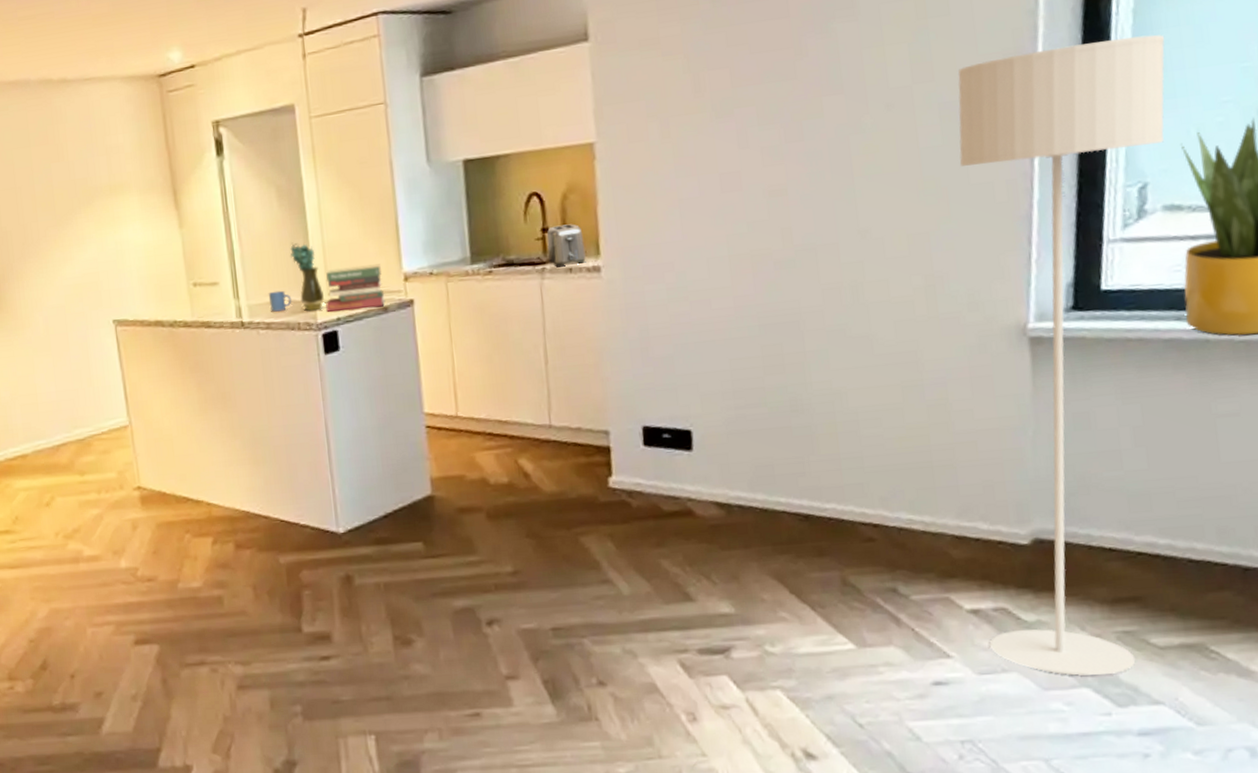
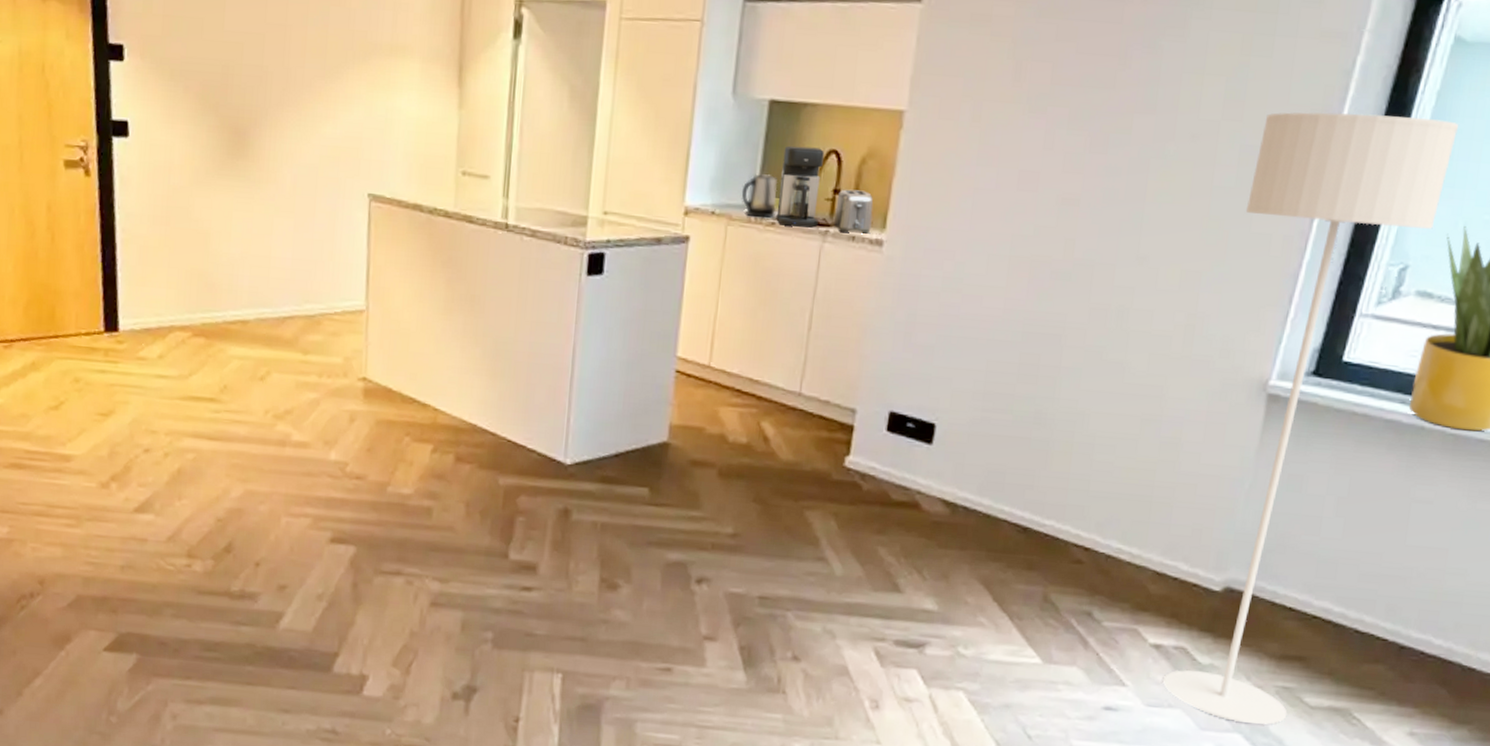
mug: present [268,290,292,313] -> none [539,197,564,222]
vase: present [290,242,324,312] -> none [570,149,598,228]
books: present [326,264,386,312] -> none [597,186,663,237]
kettle: none [454,228,491,270] -> present [741,173,777,218]
coffee maker: none [486,193,534,272] -> present [776,145,824,228]

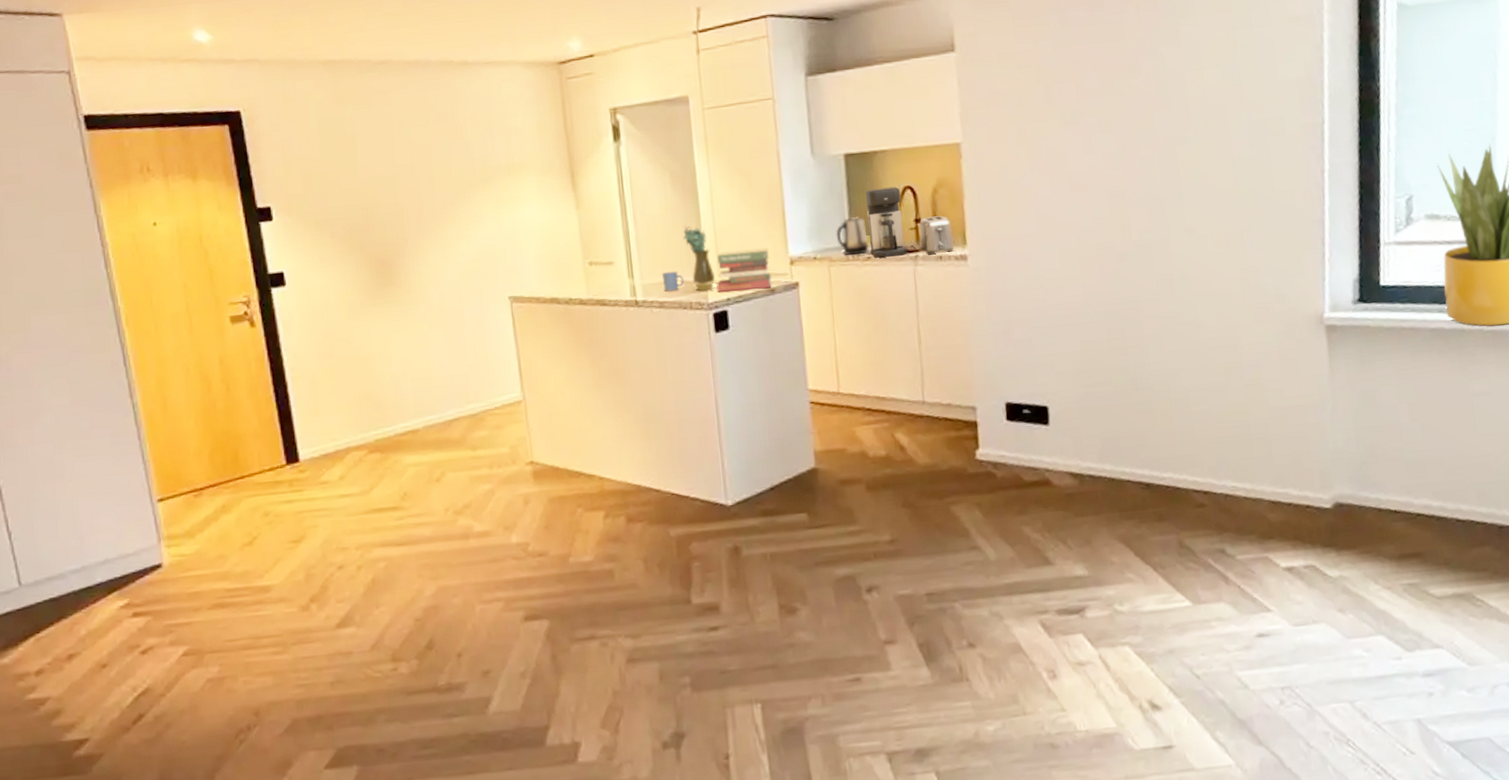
mug: none [539,197,564,222] -> present [661,271,685,293]
vase: none [570,149,598,228] -> present [683,225,715,292]
books: none [597,186,663,237] -> present [716,248,773,292]
floor lamp: present [1162,112,1459,724] -> none [1262,71,1424,625]

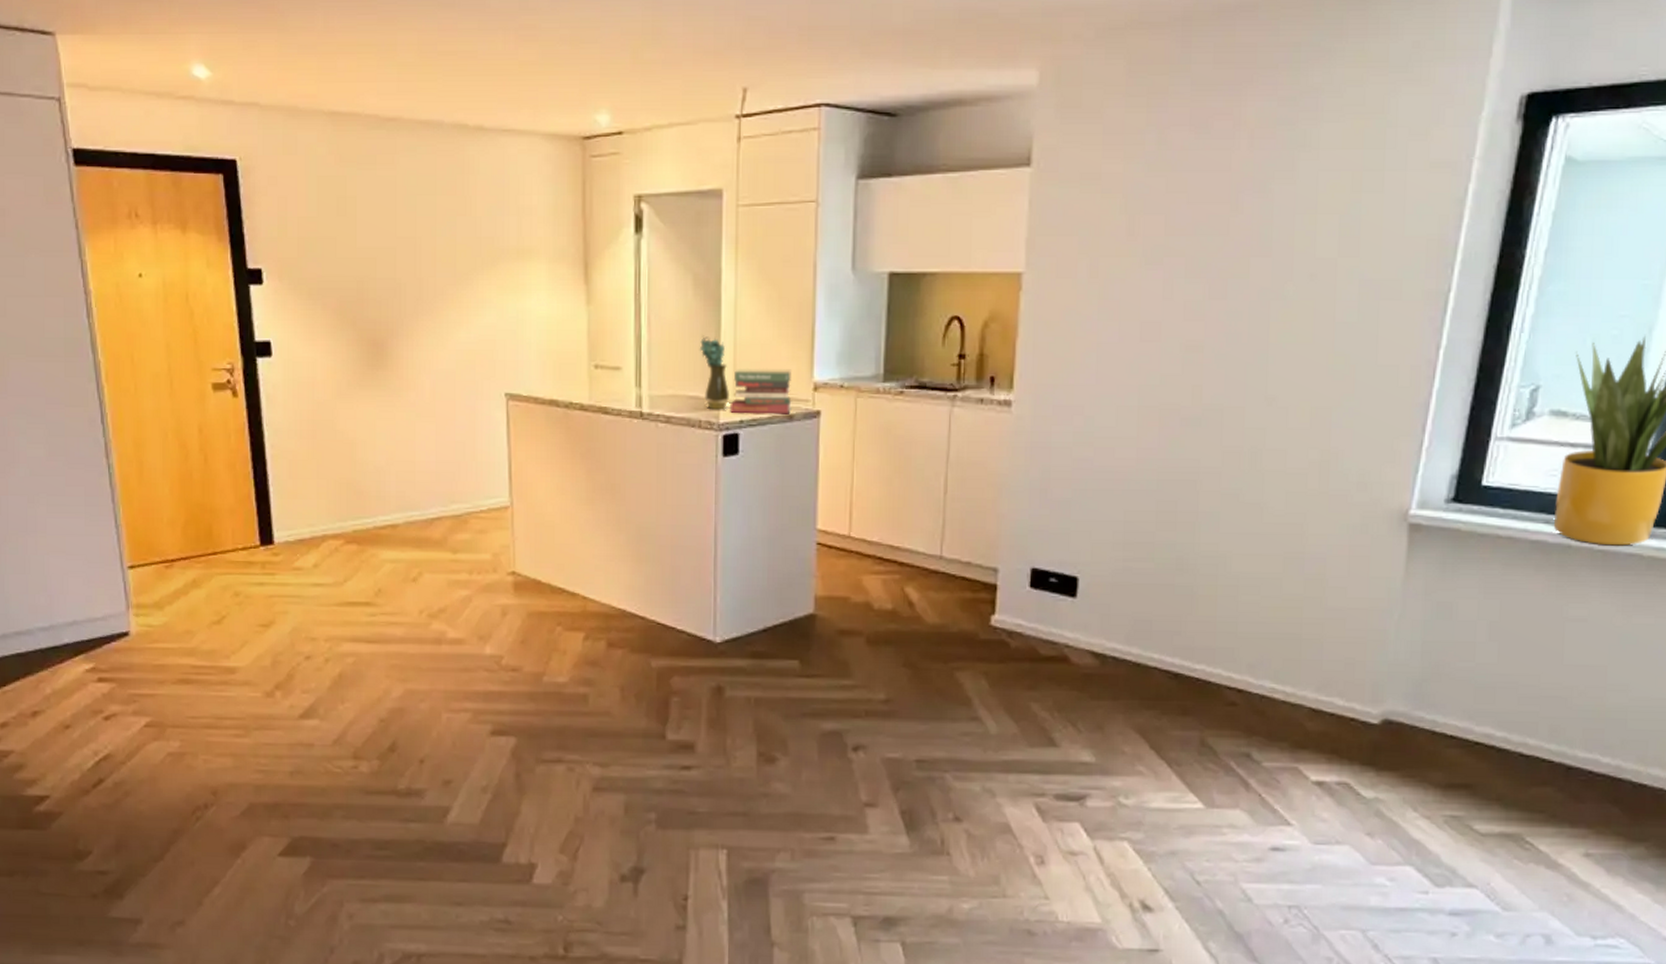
mug: present [661,271,685,293] -> none [671,384,696,407]
kettle: present [836,216,869,255] -> none [868,344,903,387]
coffee maker: present [865,186,908,258] -> none [904,315,946,394]
toaster: present [919,216,954,255] -> none [960,353,999,397]

